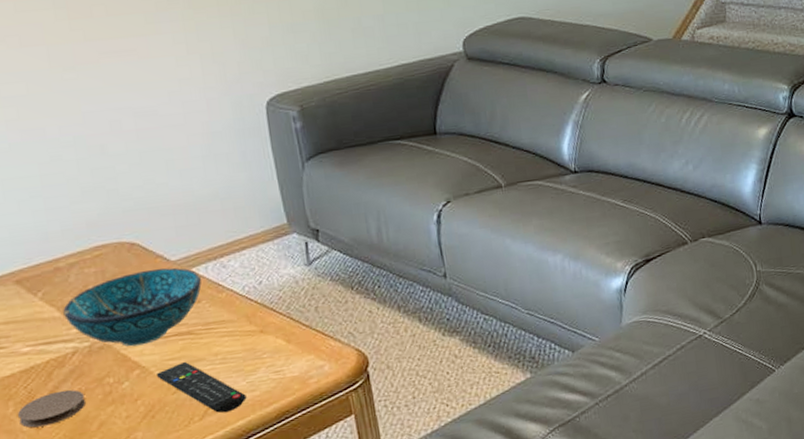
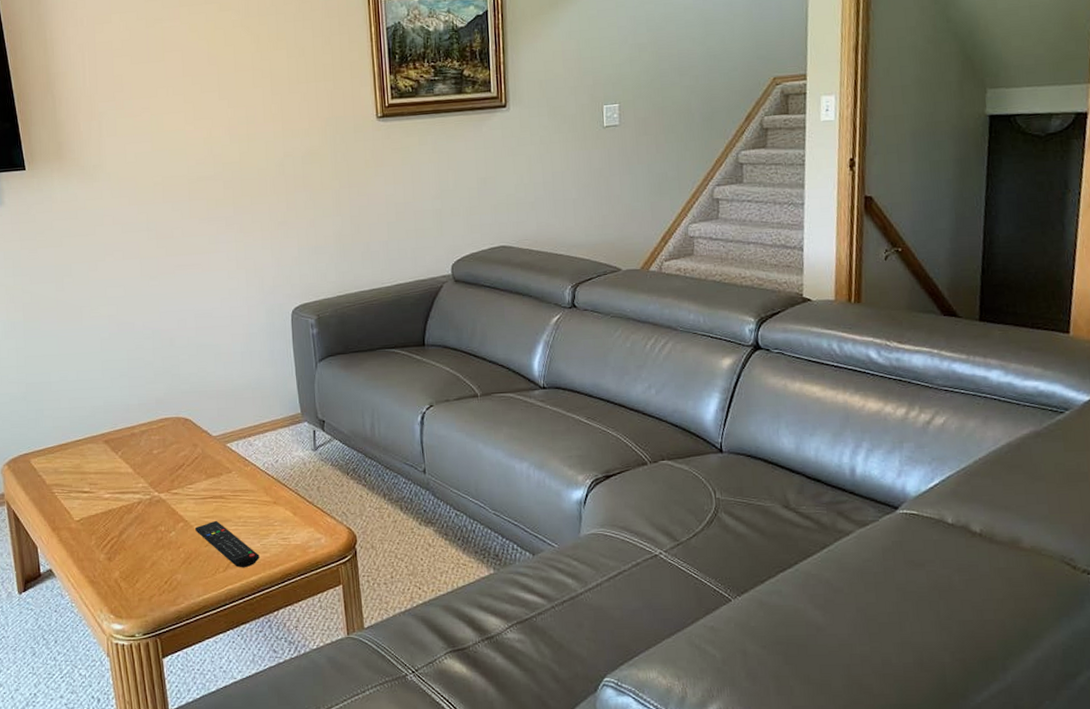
coaster: present [18,389,85,428] -> none [98,532,143,559]
decorative bowl: present [63,267,202,347] -> none [134,441,233,503]

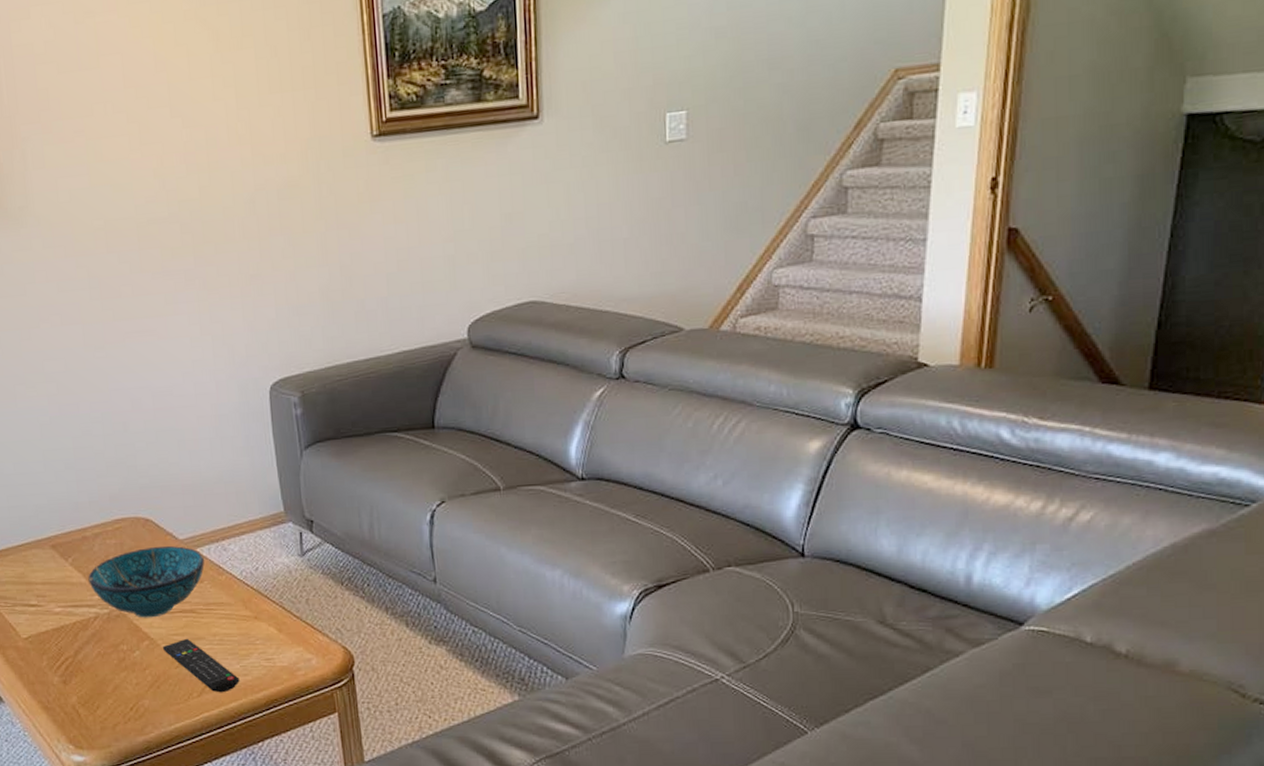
decorative bowl: none [134,441,233,503] -> present [88,545,204,618]

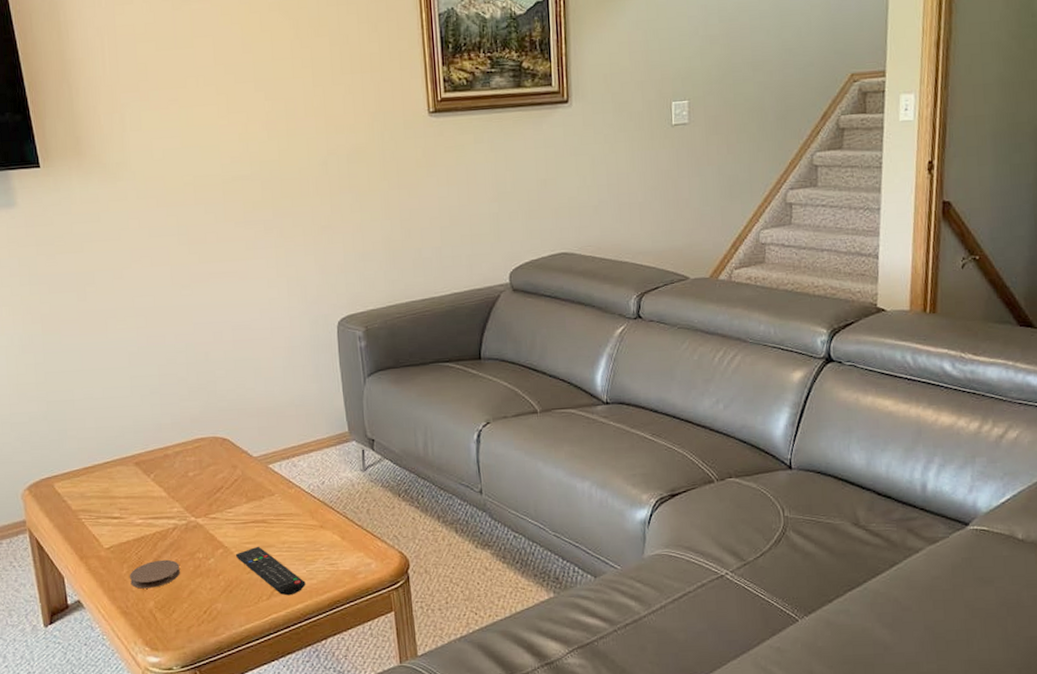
coaster: none [50,651,103,682] -> present [130,559,180,589]
decorative bowl: present [88,545,204,618] -> none [168,462,276,528]

